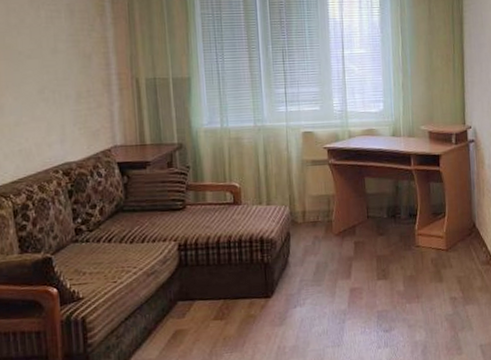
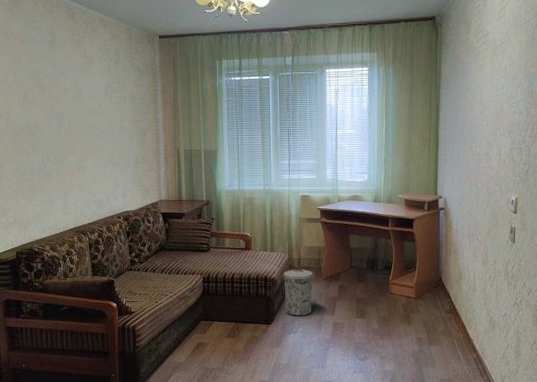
trash can: none [283,224,323,285] -> present [283,269,314,316]

